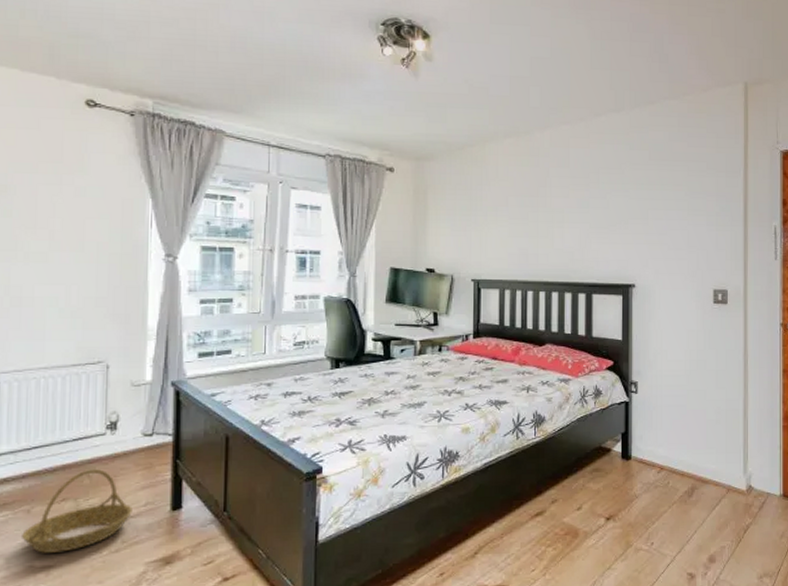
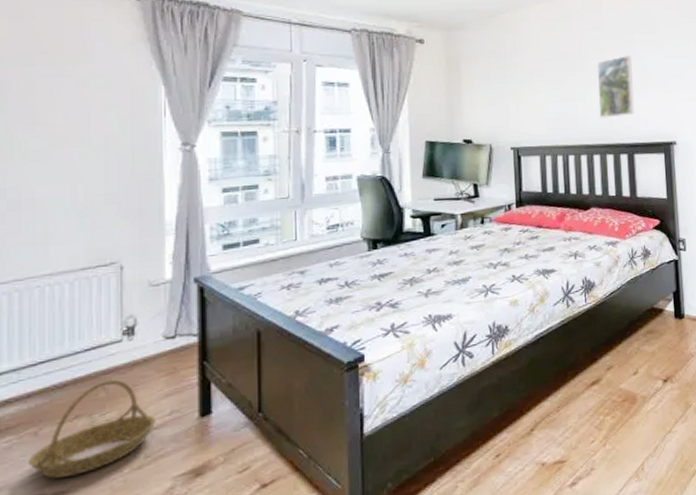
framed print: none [560,195,597,256] -> present [596,55,635,118]

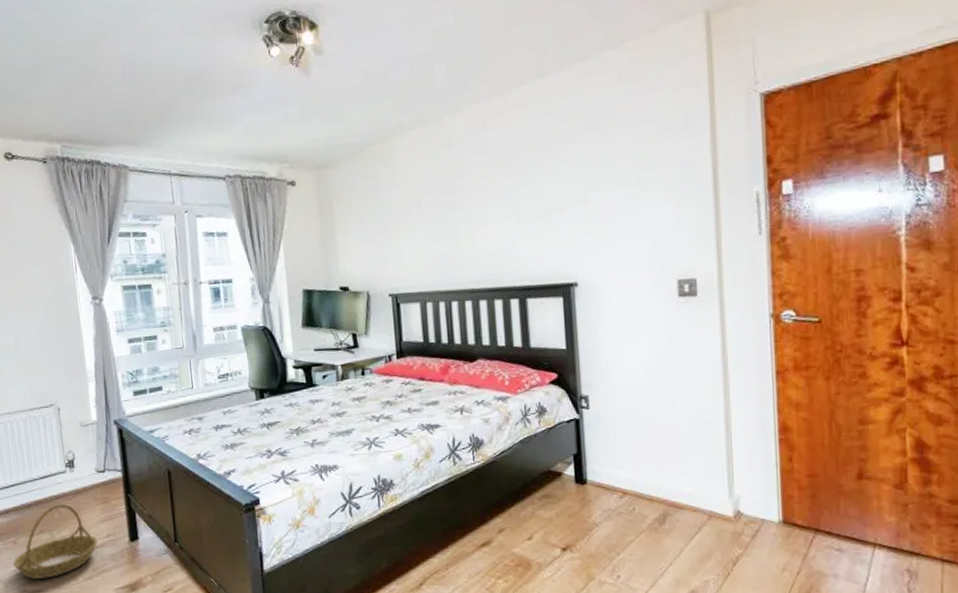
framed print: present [596,55,635,118] -> none [481,182,527,258]

